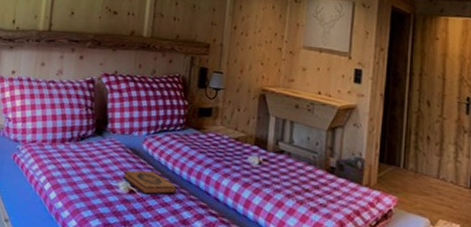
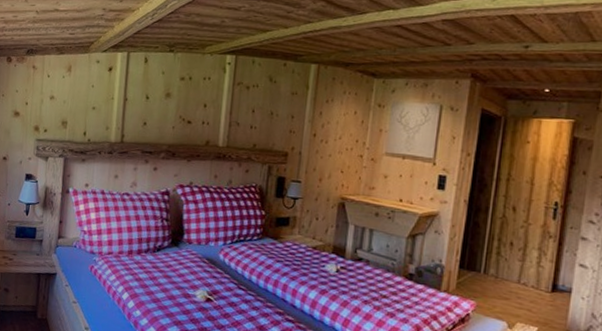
hardback book: present [122,170,178,195] -> none [199,279,255,303]

